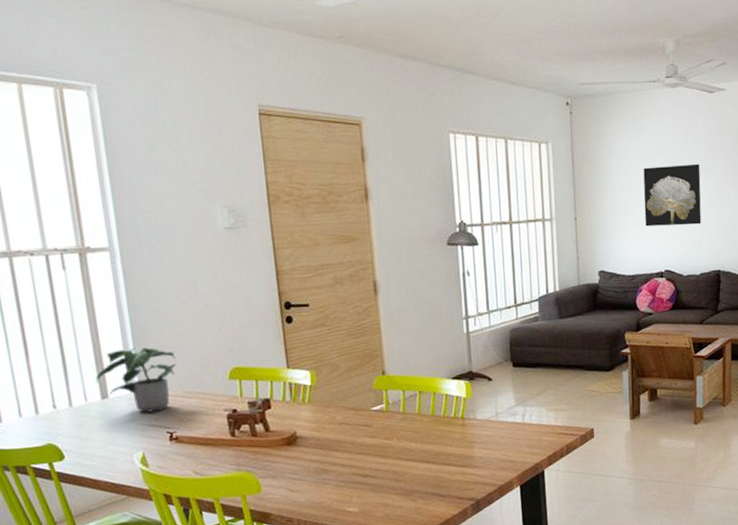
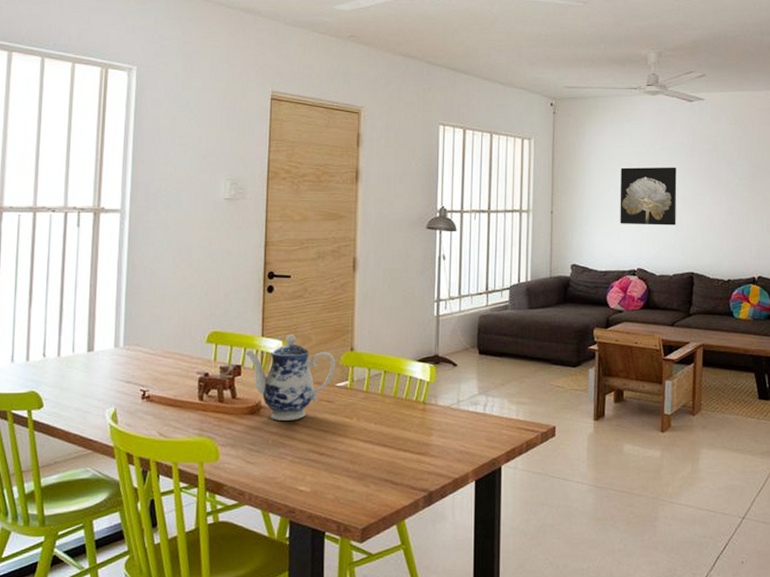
potted plant: present [96,347,176,413] -> none [86,304,162,369]
teapot: none [271,363,369,449] -> present [244,334,336,420]

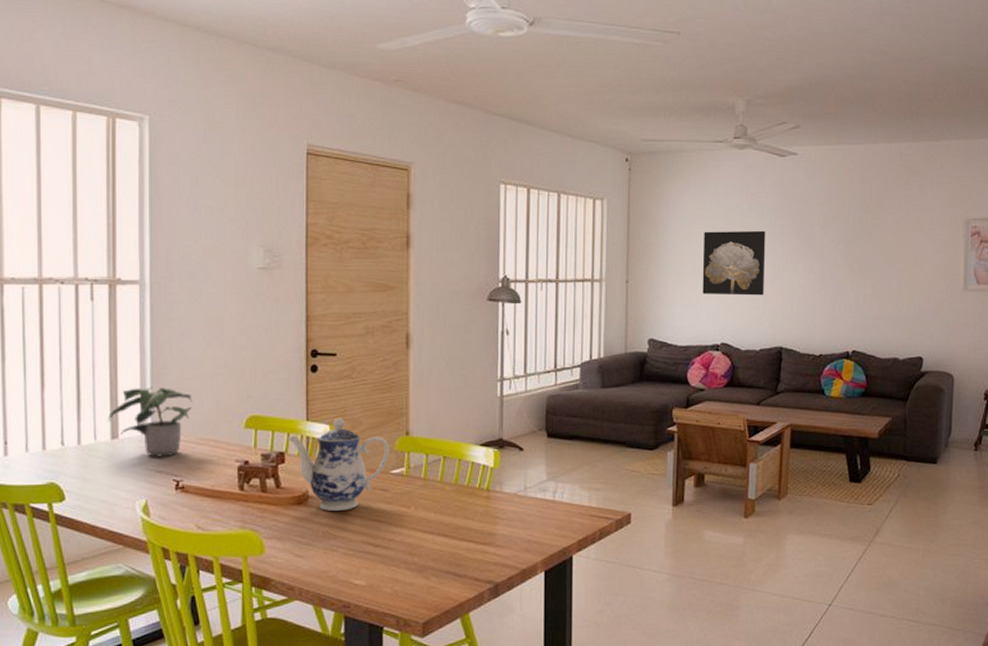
potted plant: none [86,304,162,369] -> present [108,386,193,457]

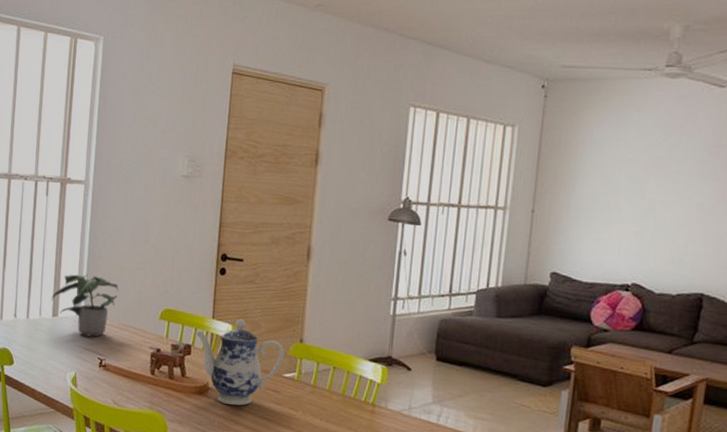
wall art: present [702,230,766,296] -> none [615,164,695,237]

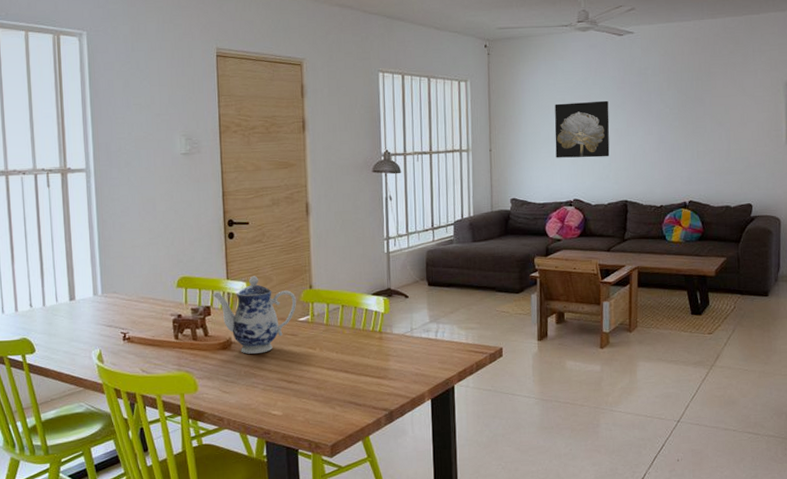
potted plant: present [51,274,119,337] -> none [66,256,134,314]
wall art: none [615,164,695,237] -> present [554,100,610,158]

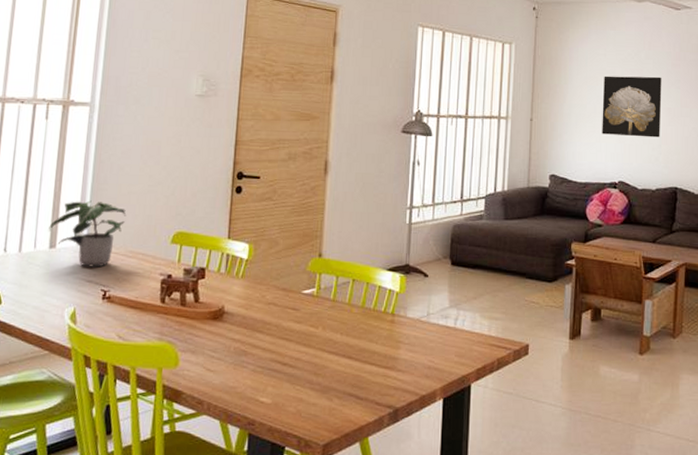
potted plant: none [66,256,134,314] -> present [48,200,127,268]
teapot: present [212,276,297,354] -> none [209,237,303,328]

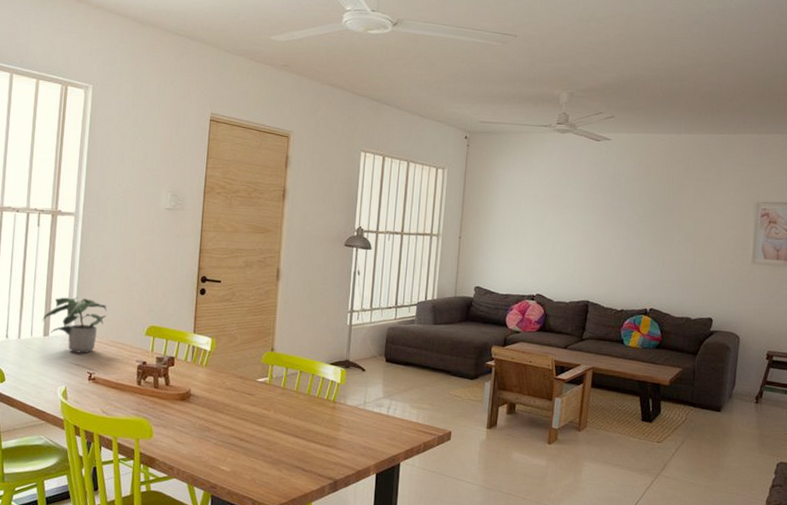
wall art: present [602,76,662,138] -> none [523,199,580,257]

